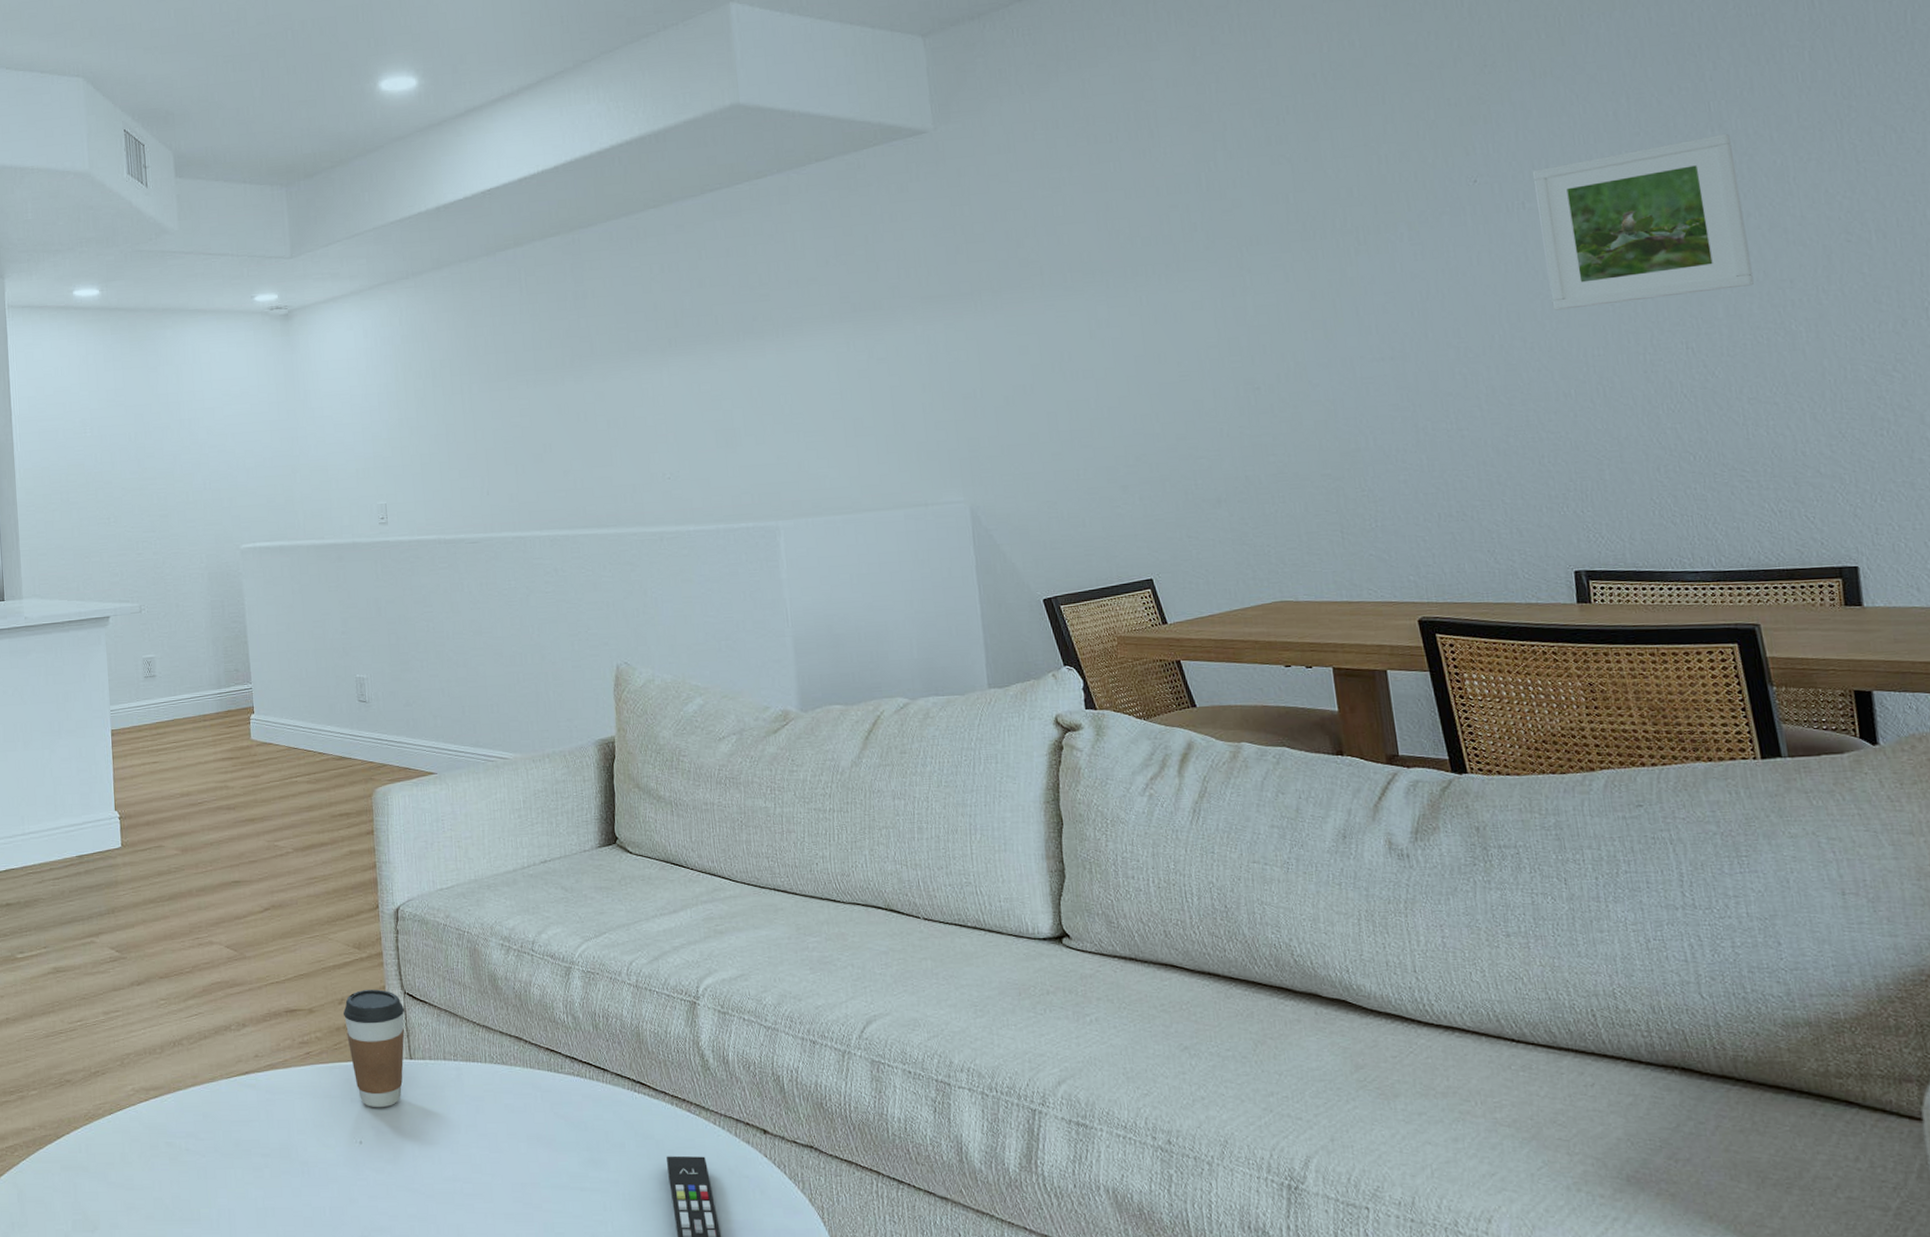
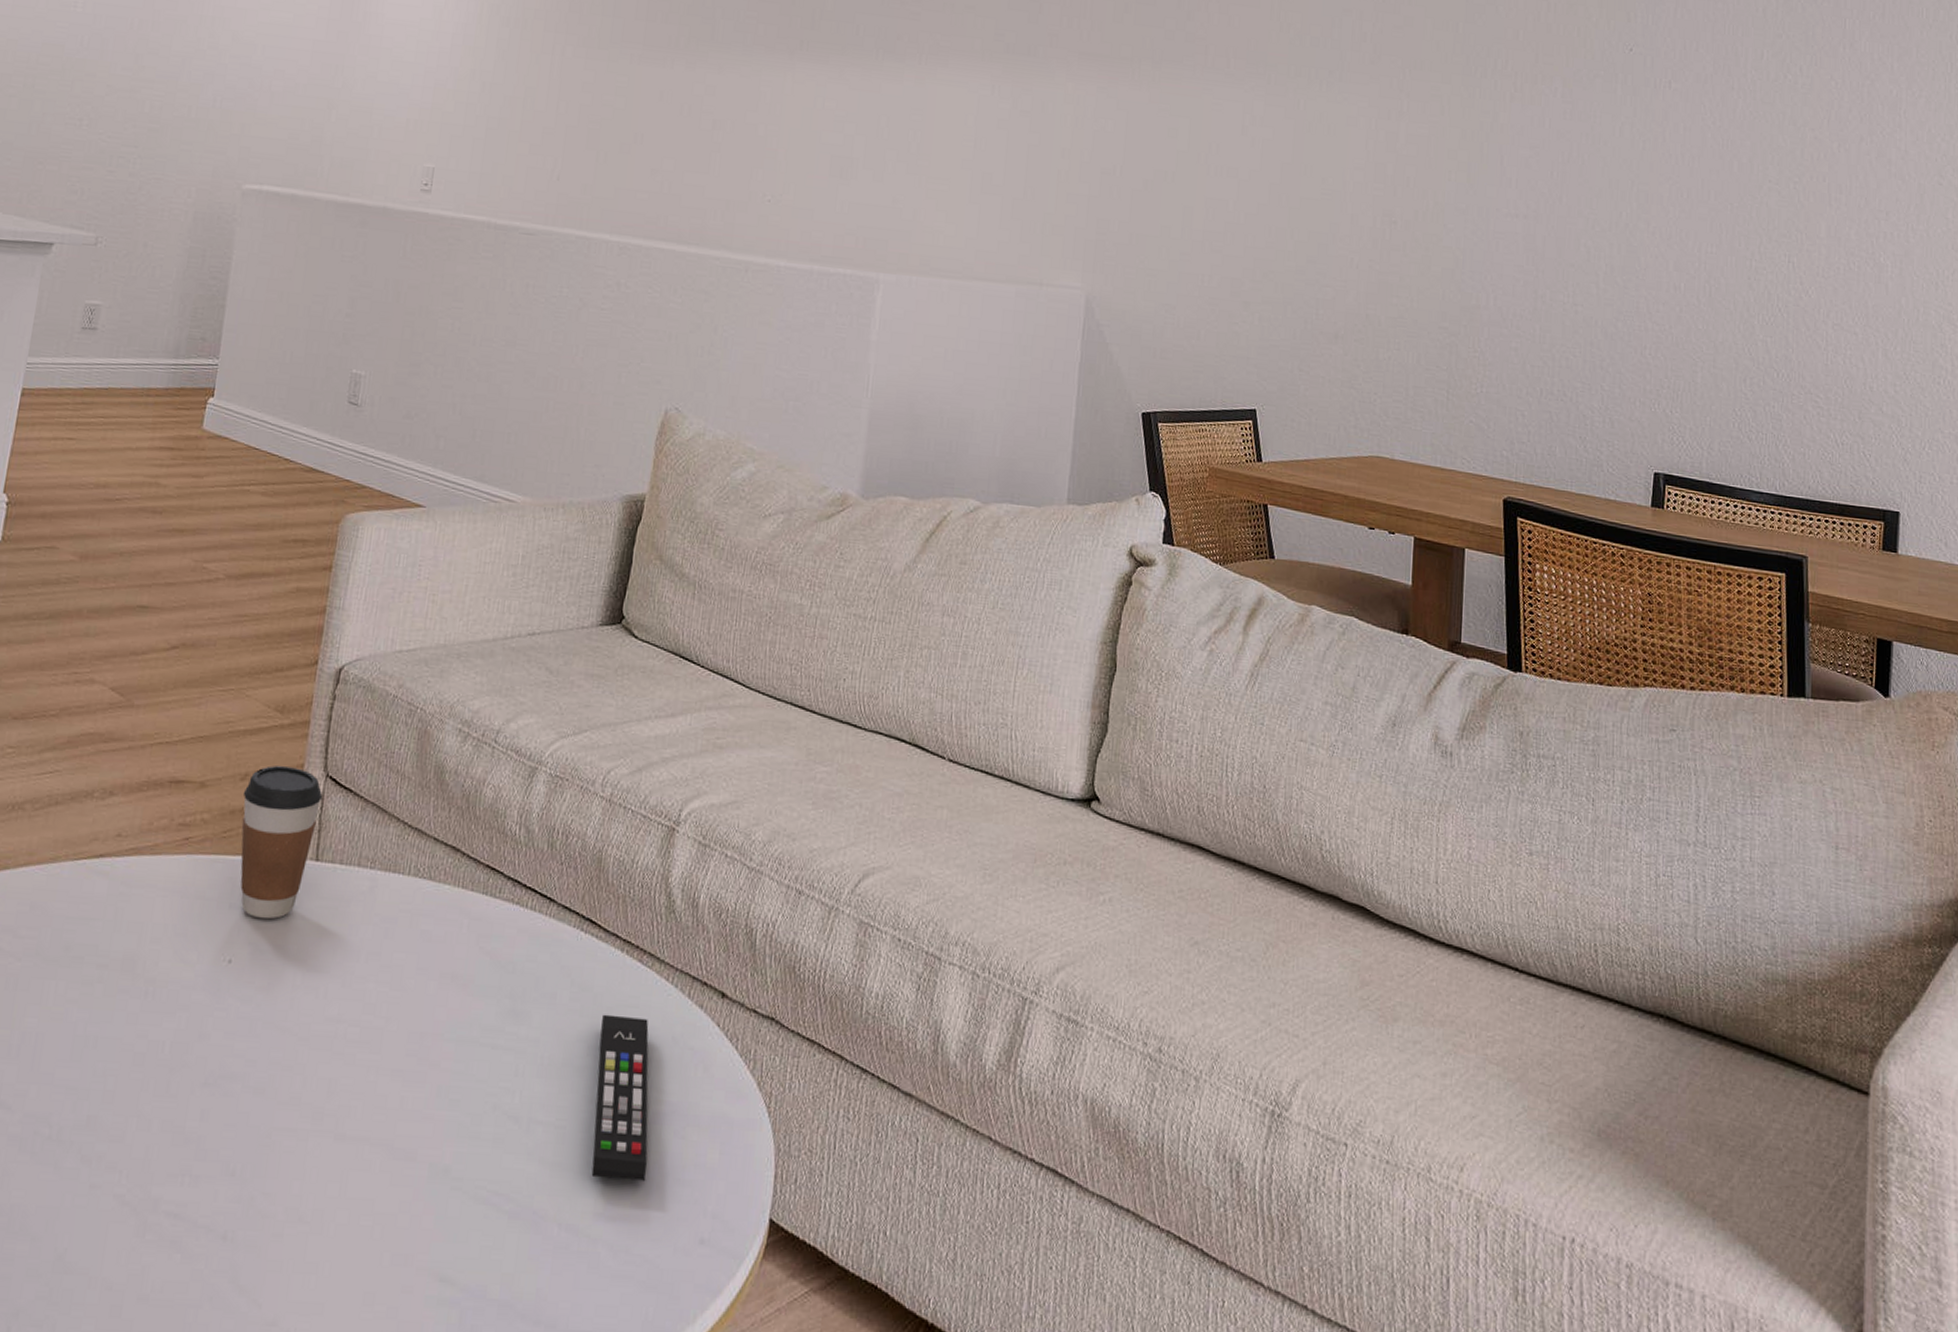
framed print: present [1532,133,1754,311] -> none [1679,51,1858,211]

